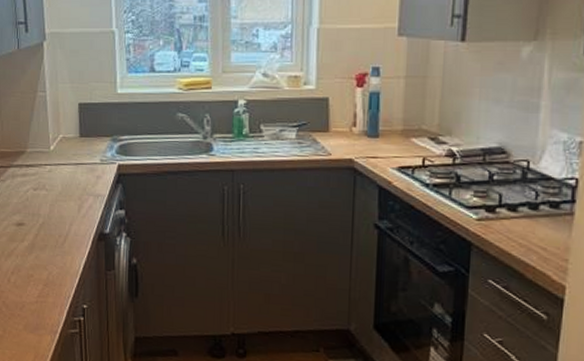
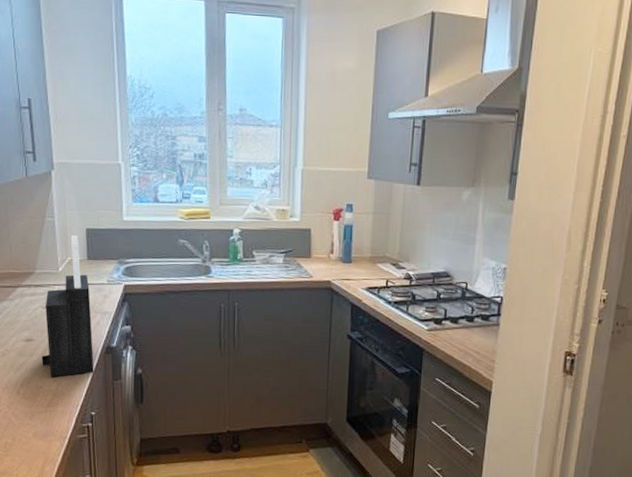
knife block: none [32,111,86,265] -> present [42,235,94,377]

